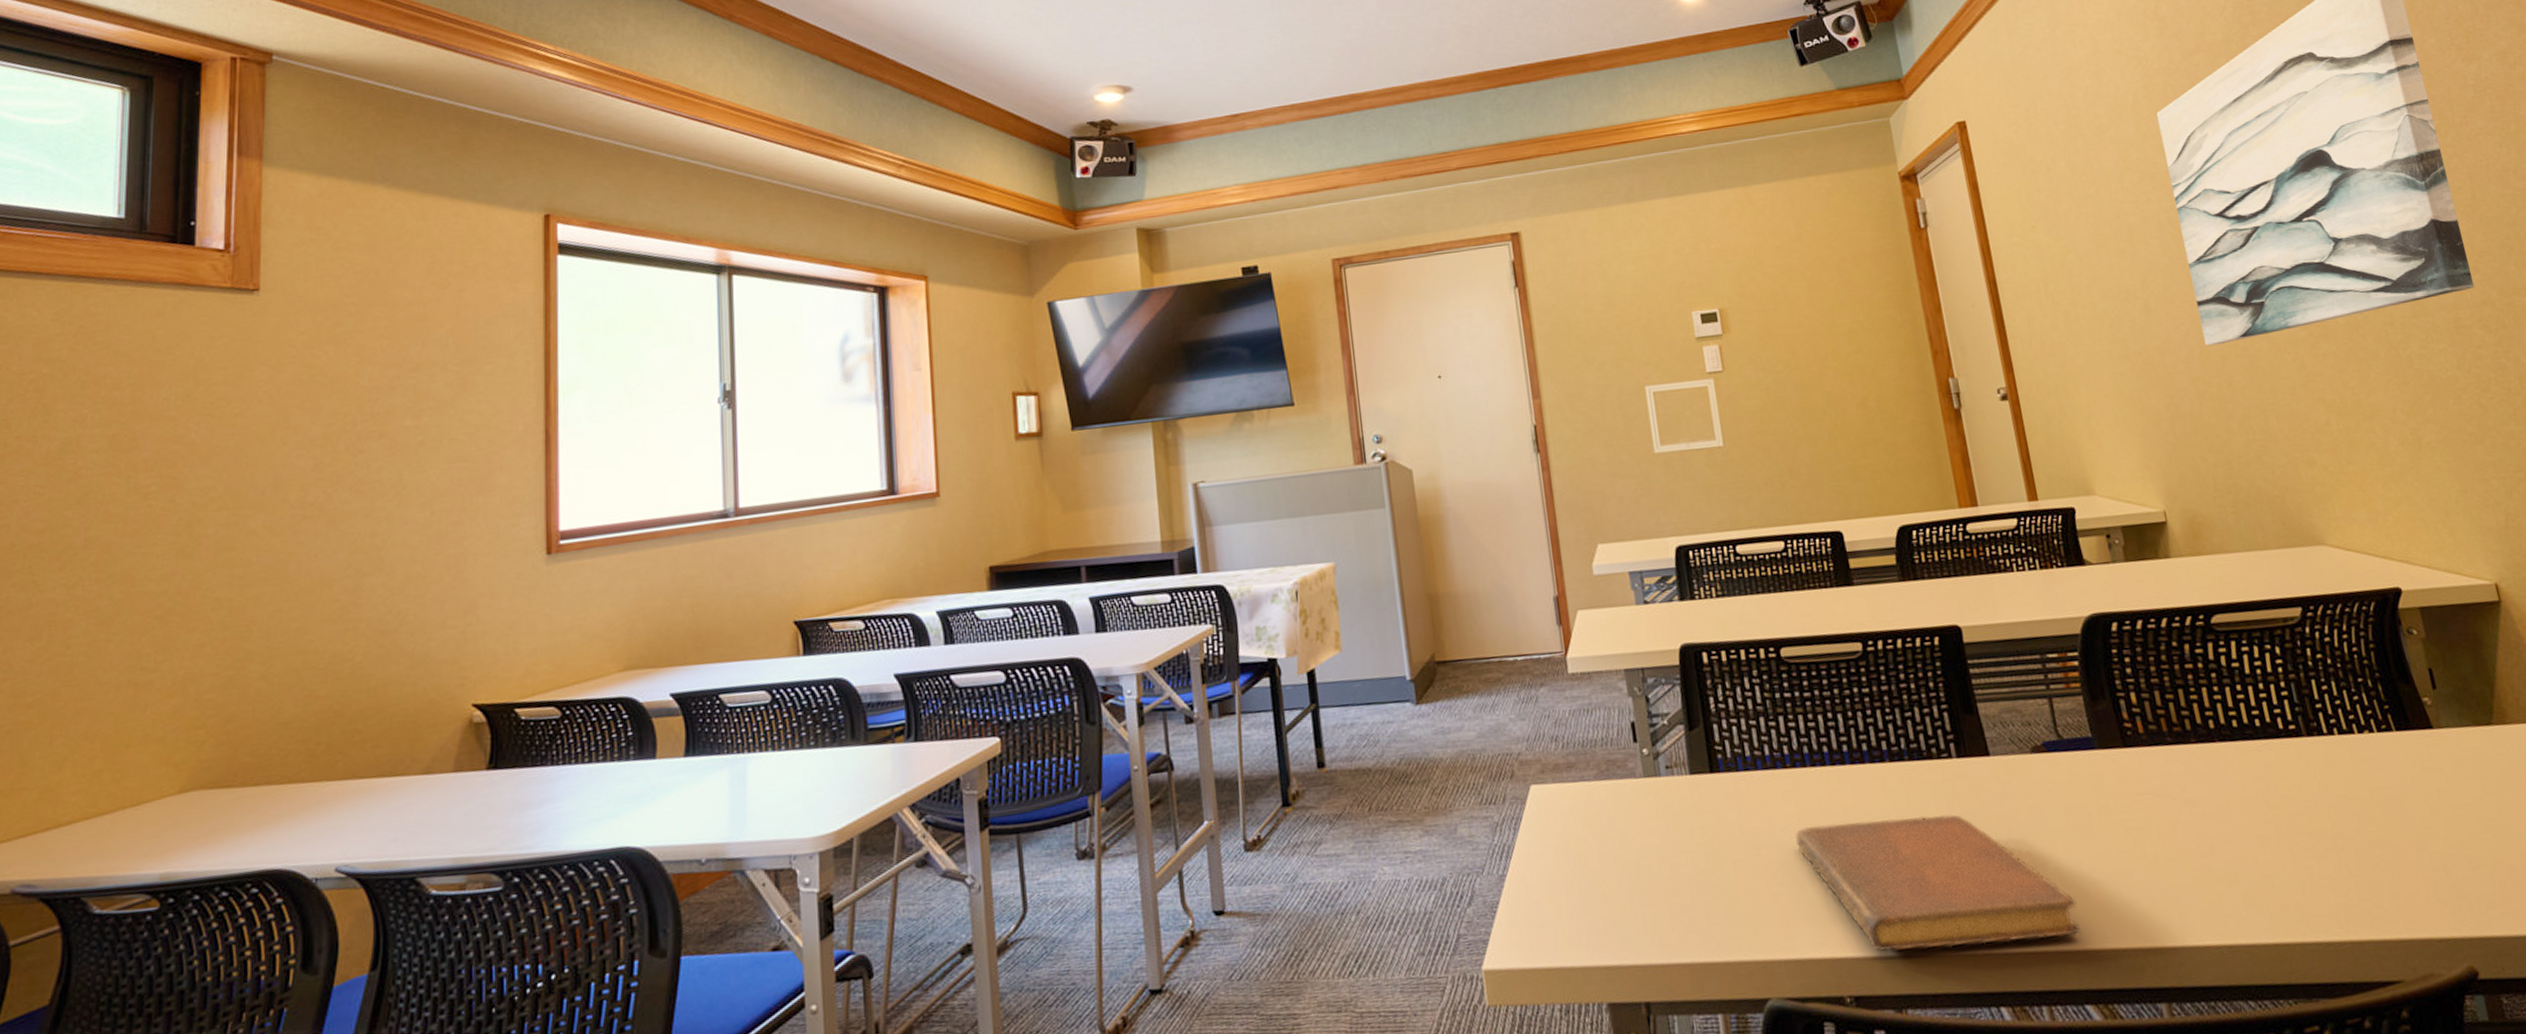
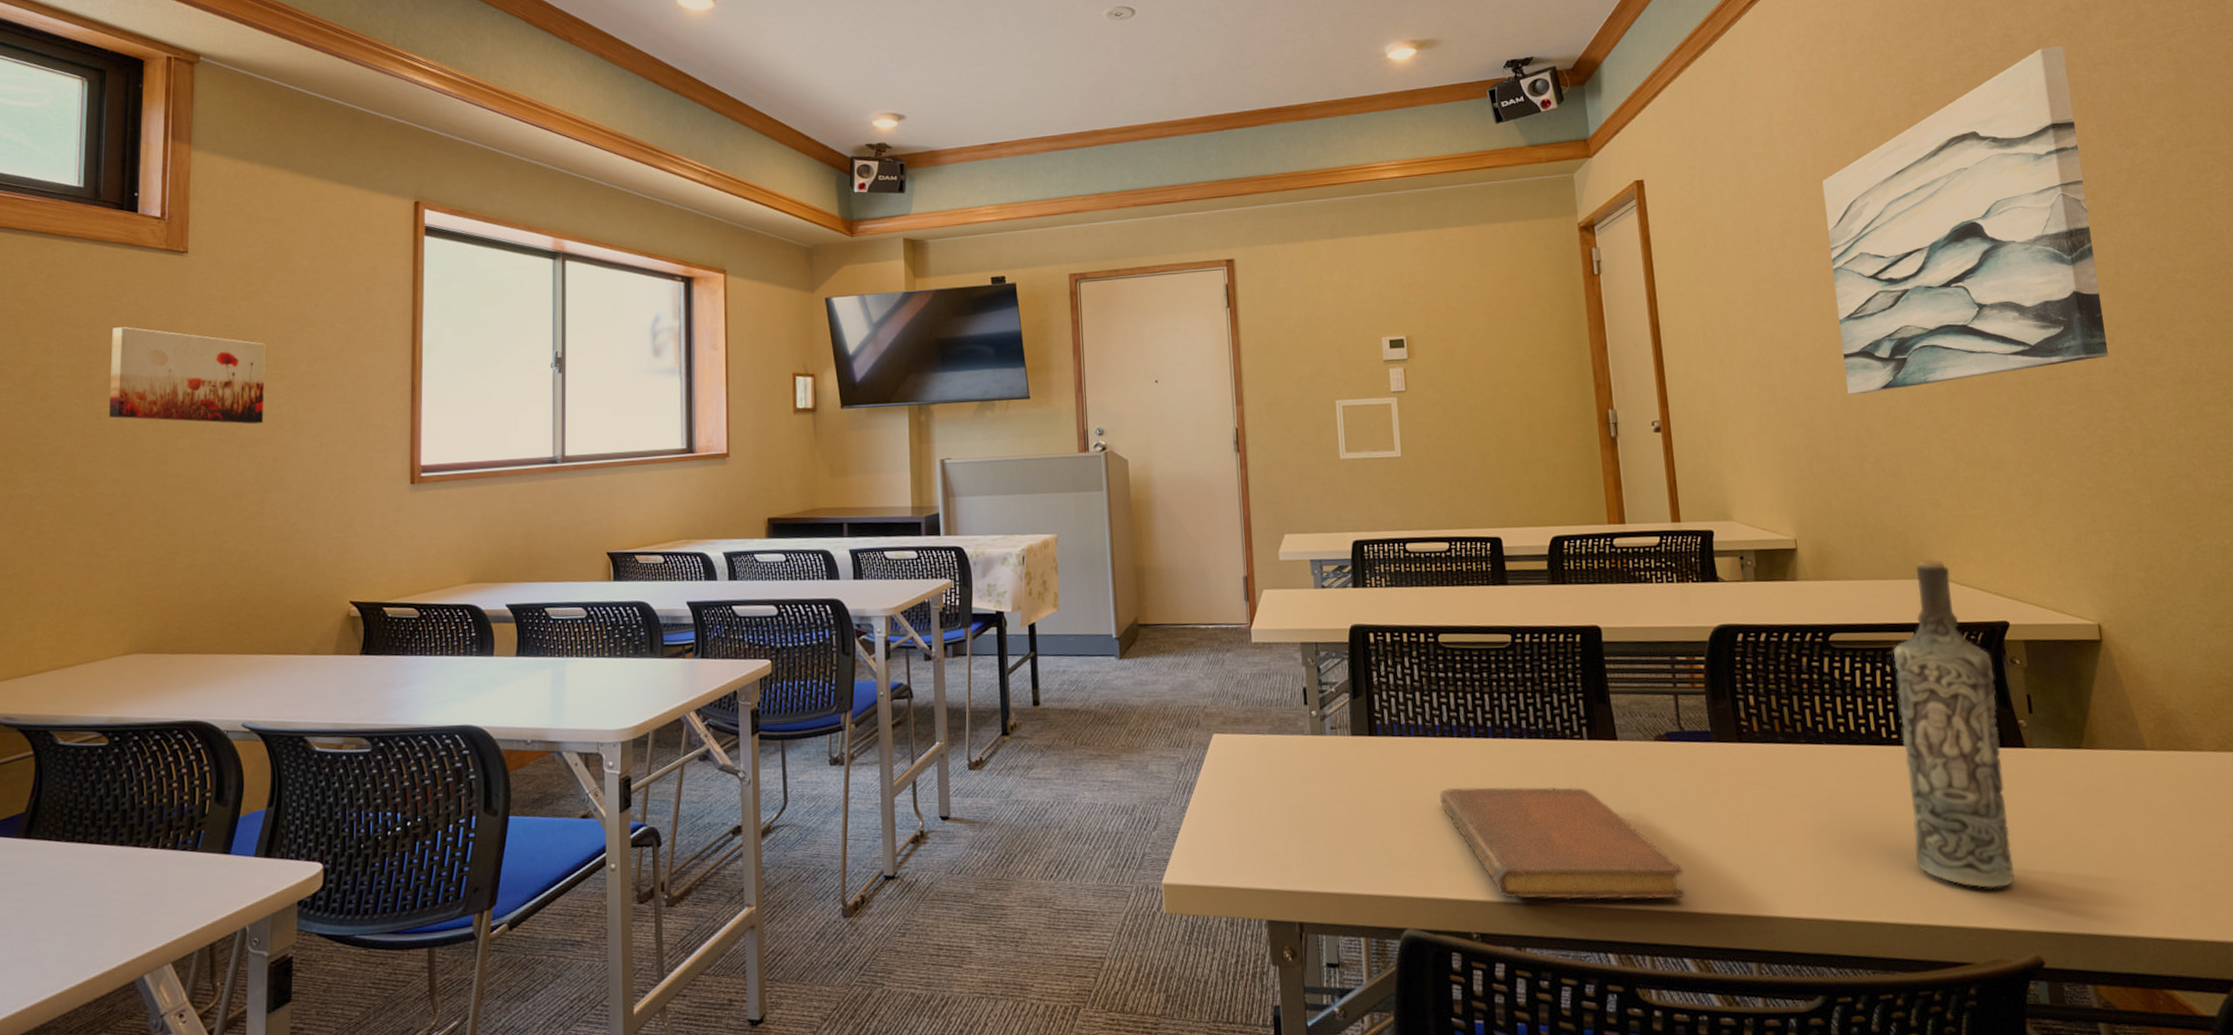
wall art: none [159,385,360,498] -> present [109,327,266,424]
bottle: none [2281,523,2437,894] -> present [1893,559,2015,889]

